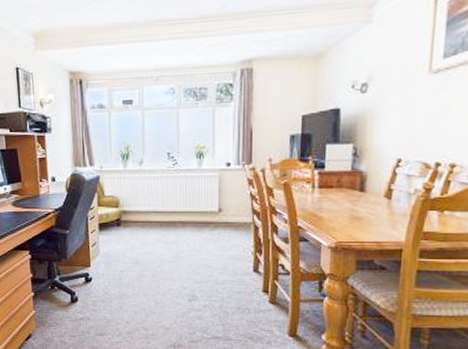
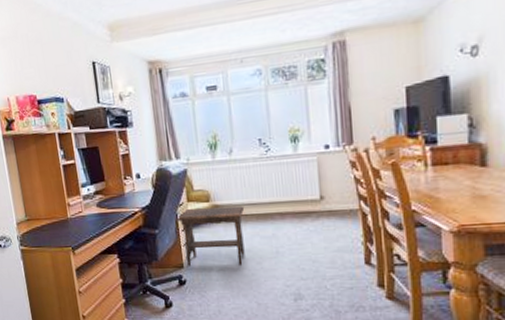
footstool: none [87,213,150,267] -> present [176,206,245,266]

